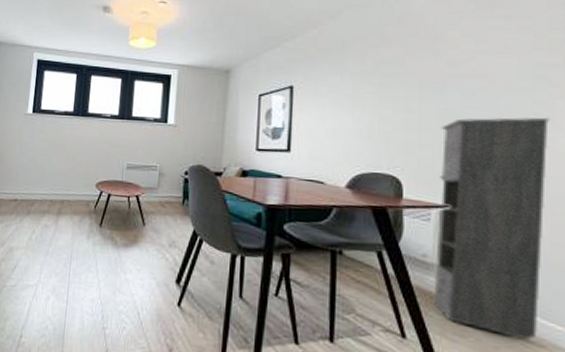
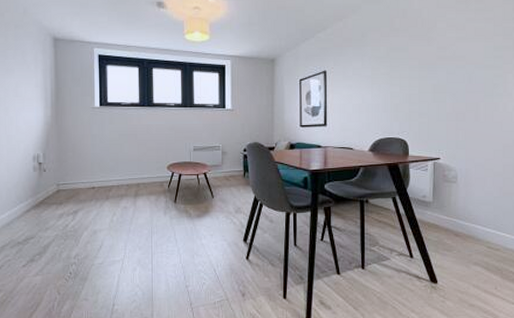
storage cabinet: present [433,117,551,340] -> none [430,87,504,246]

